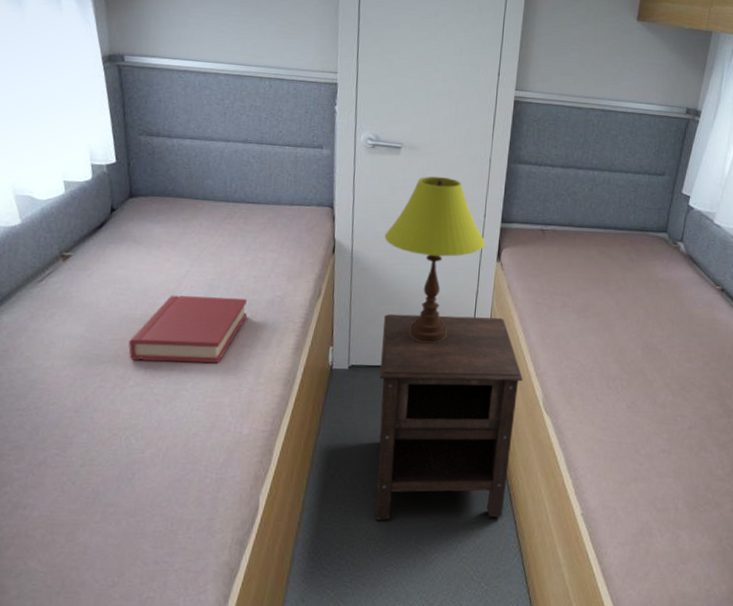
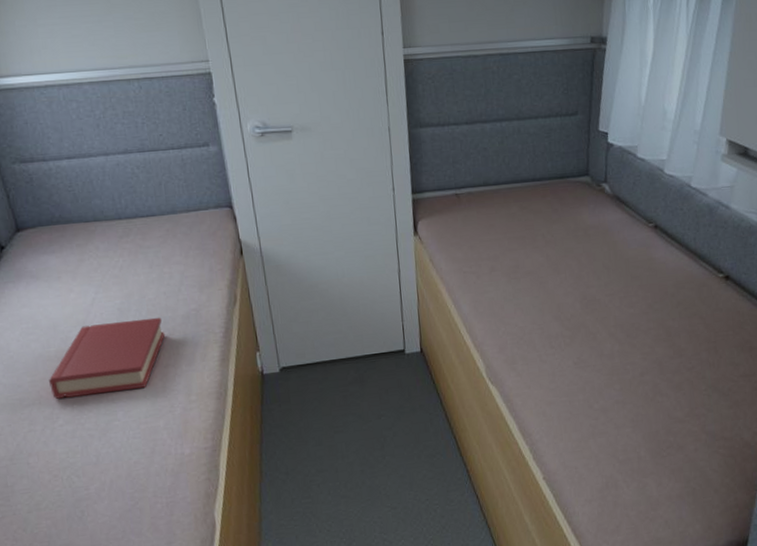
nightstand: present [375,313,523,520] -> none [307,293,463,517]
table lamp: present [384,176,485,344] -> none [291,155,399,333]

